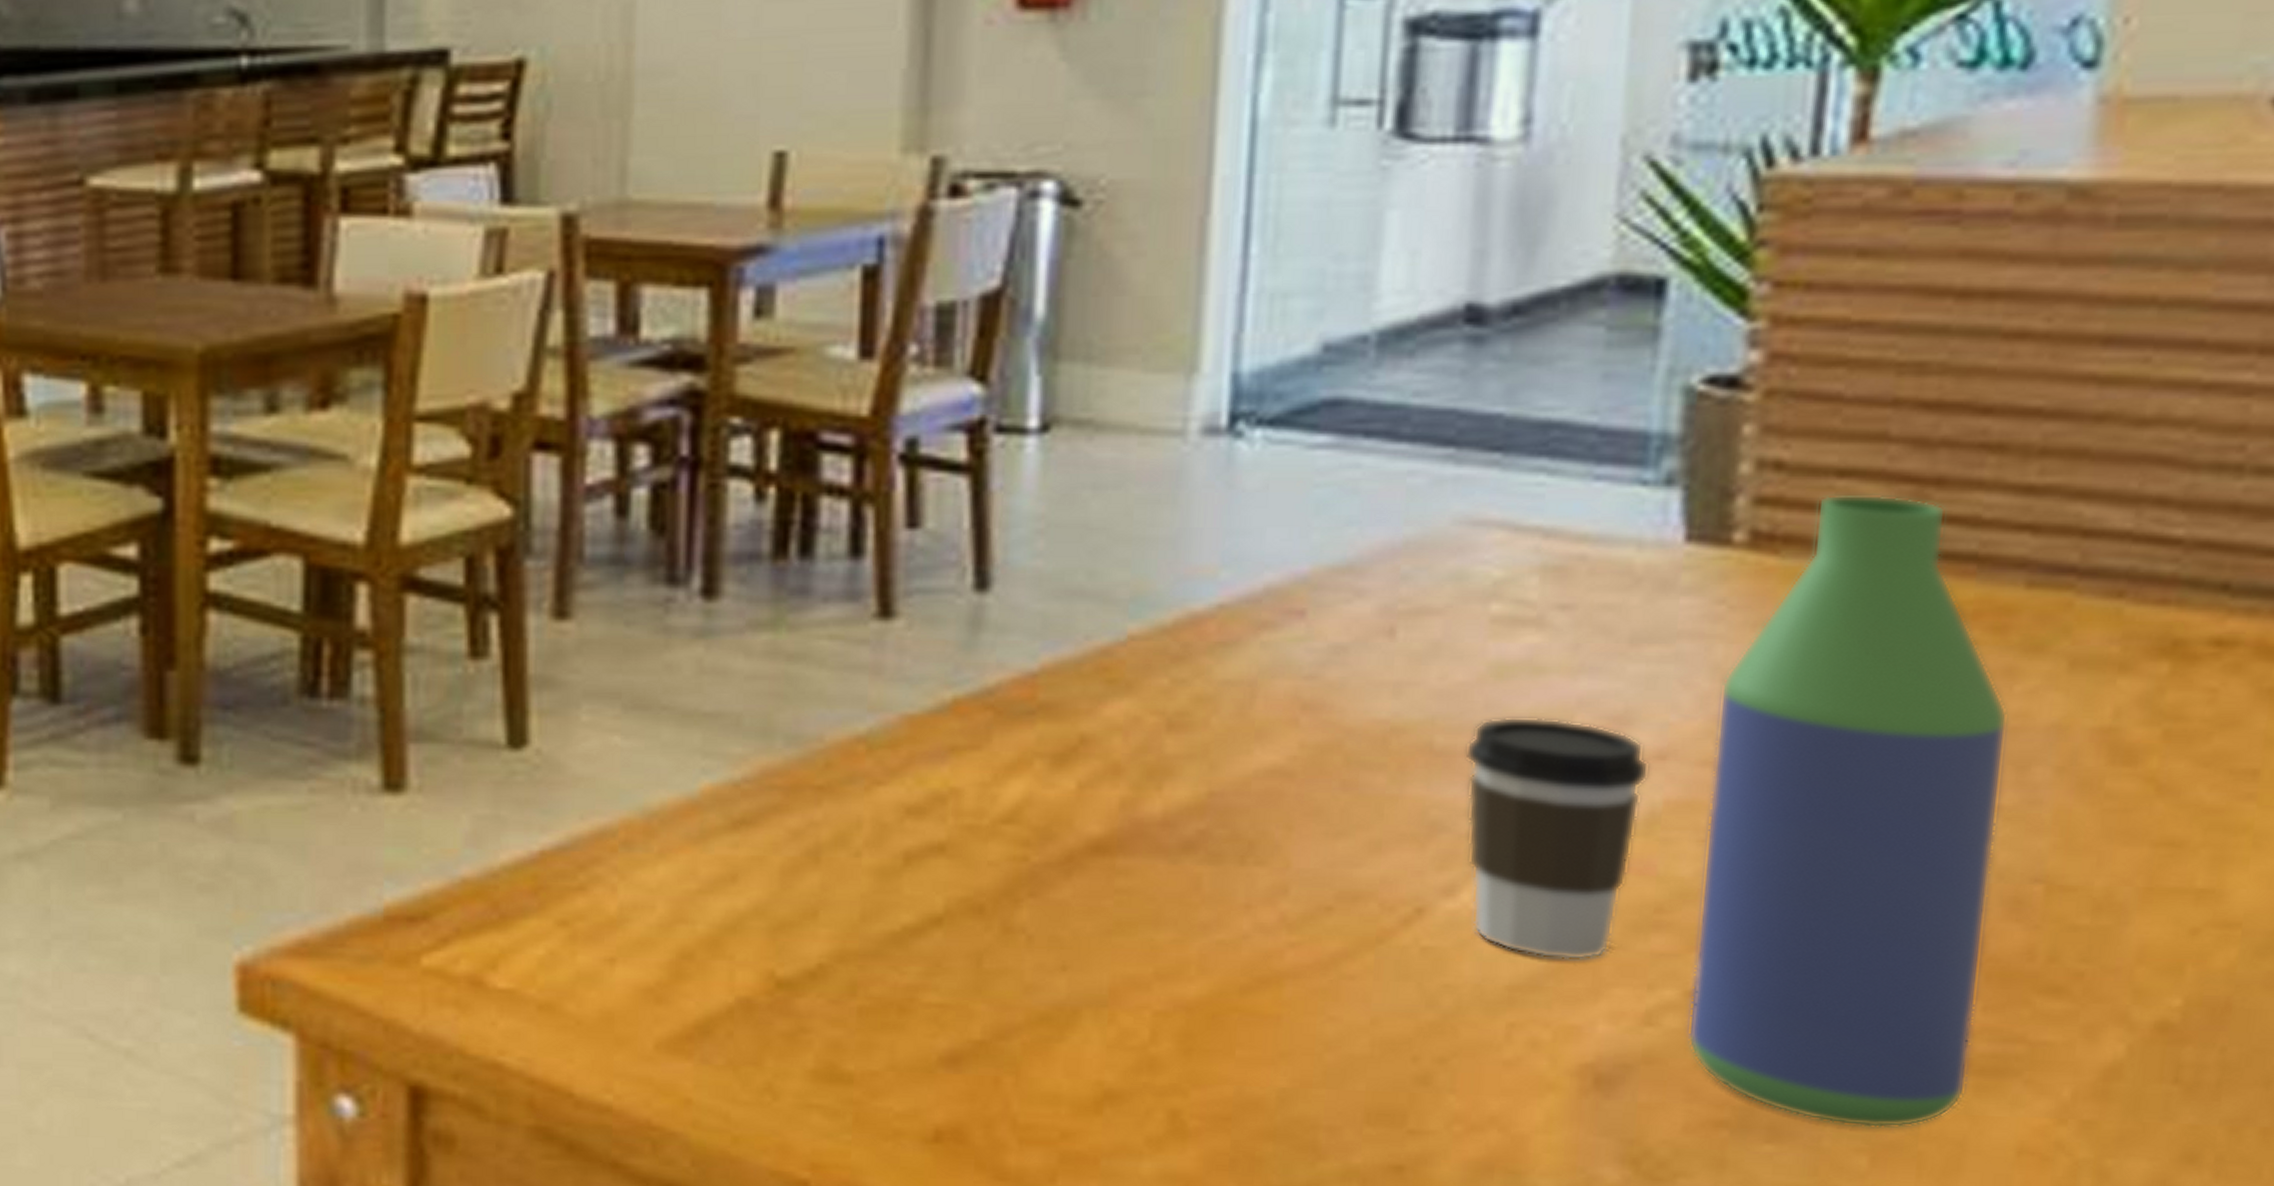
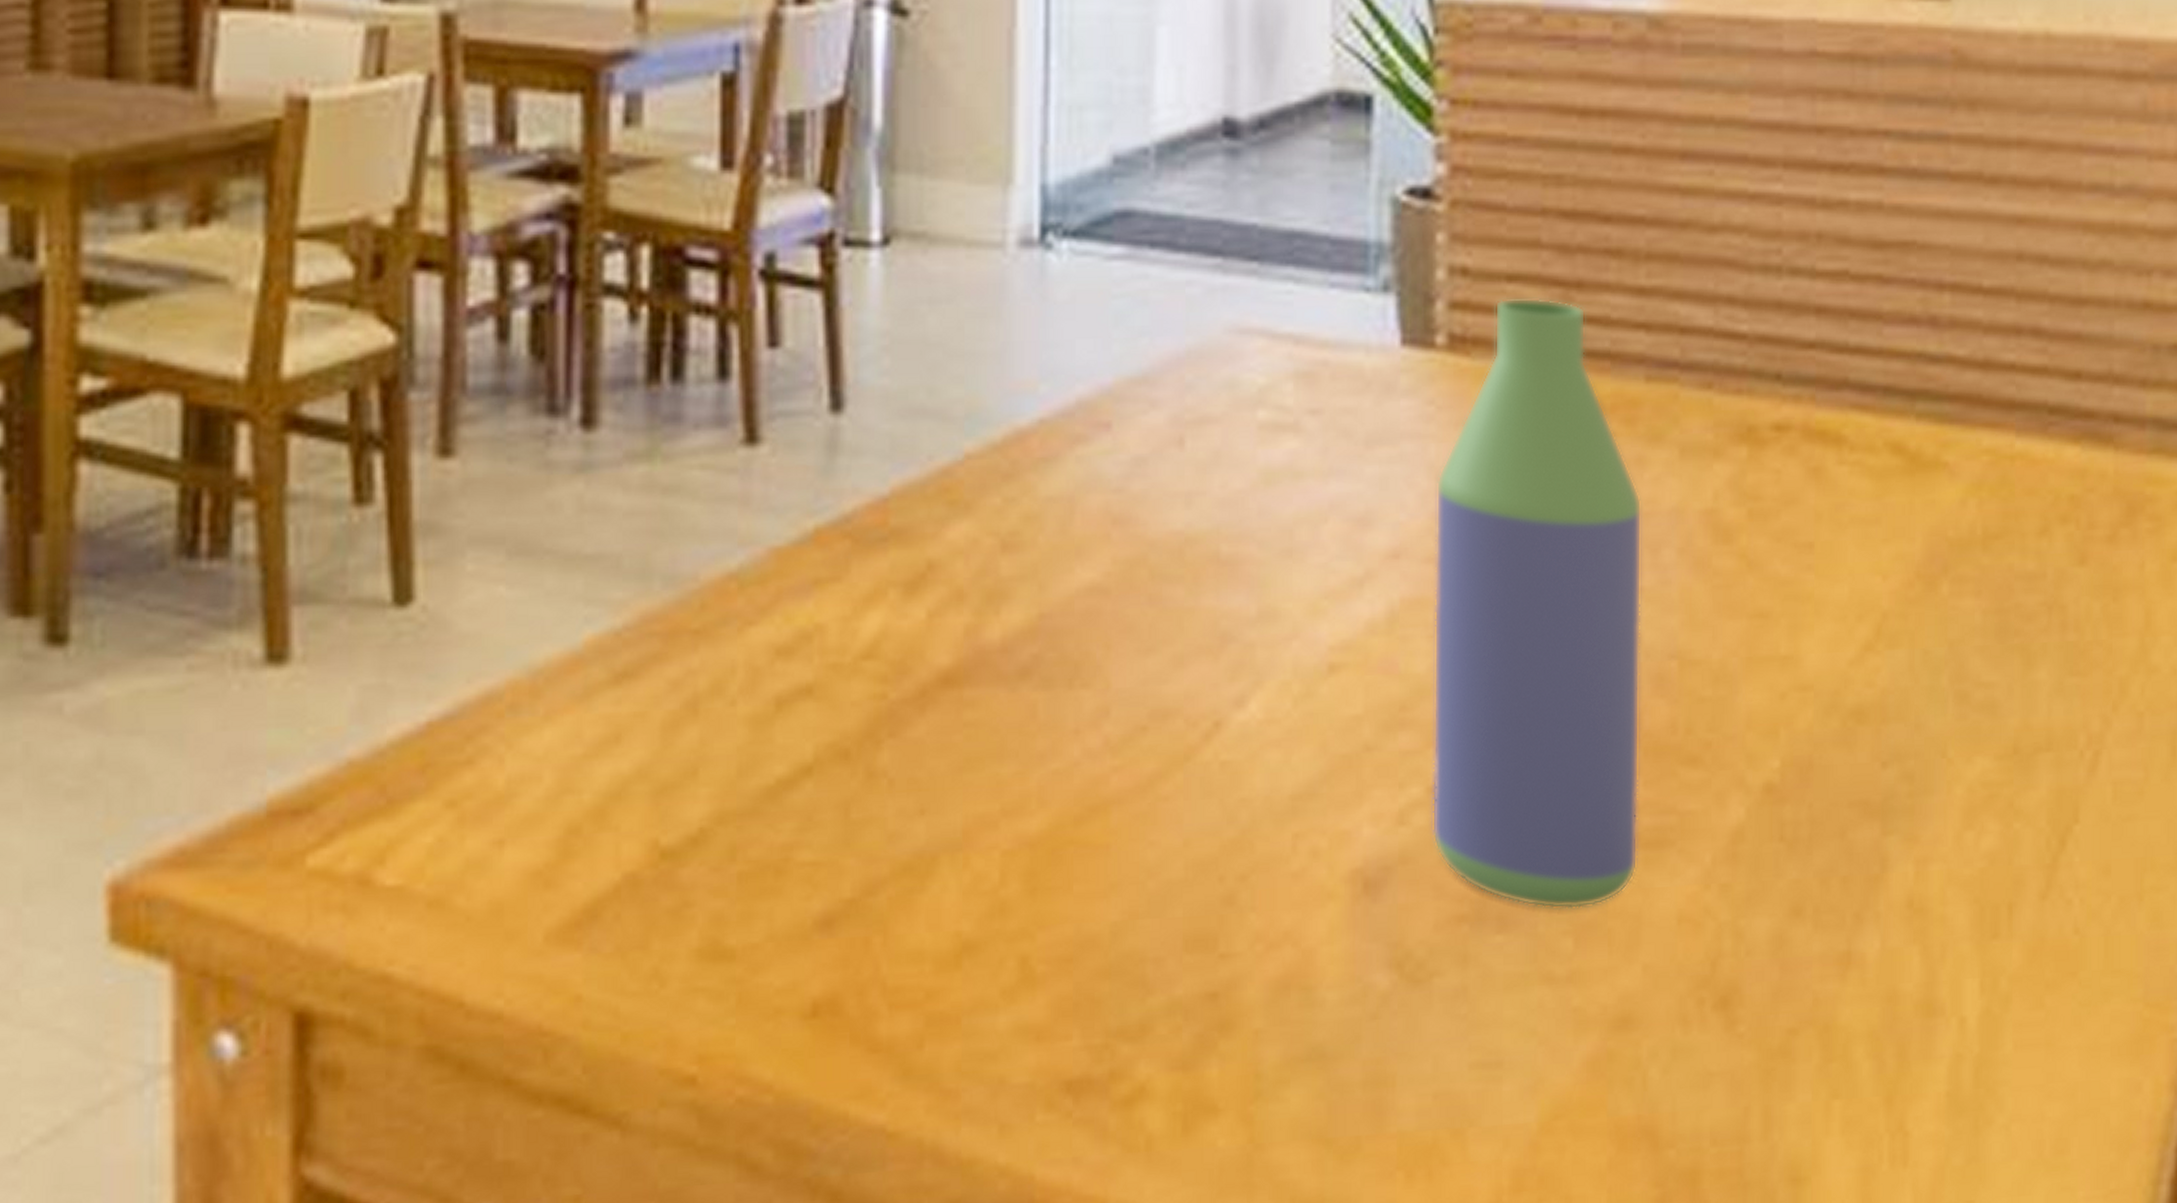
coffee cup: present [1465,717,1650,961] -> none [1245,521,1388,765]

